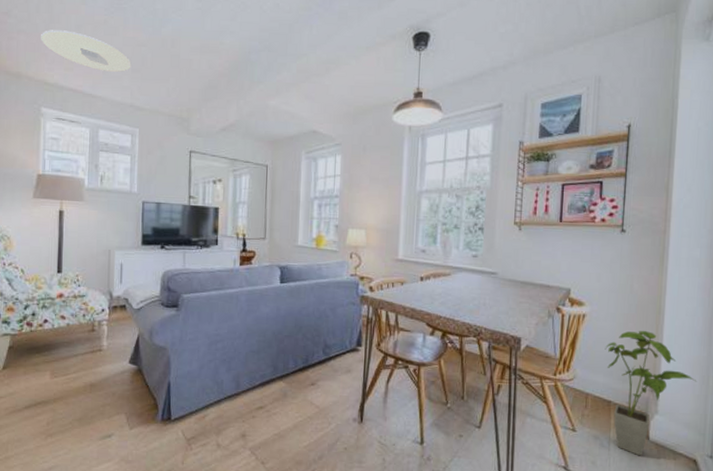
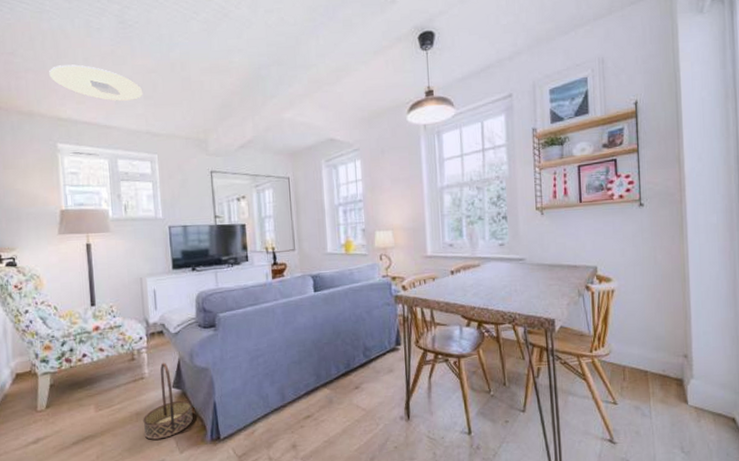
basket: none [96,336,146,413] -> present [143,362,193,440]
house plant: present [605,331,697,456] -> none [636,299,728,421]

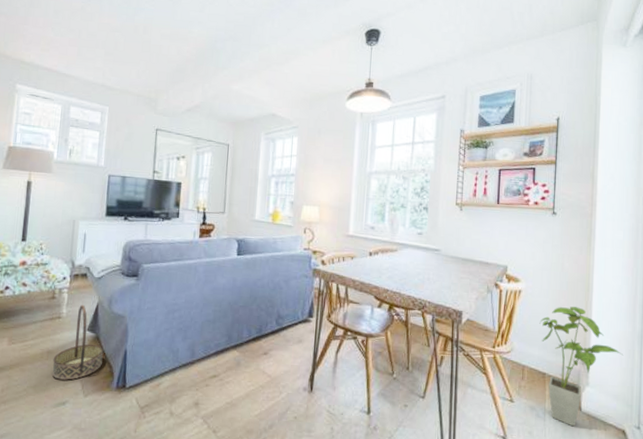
ceiling light: present [49,64,143,102] -> none [20,13,105,55]
house plant: none [636,299,728,421] -> present [539,307,624,427]

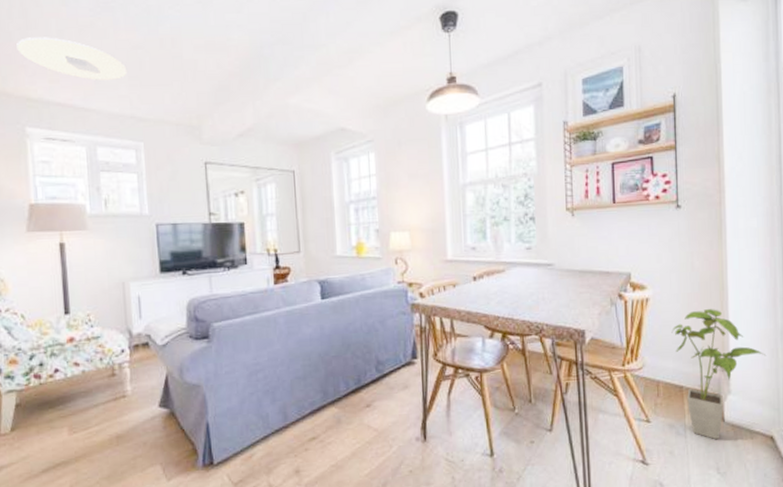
ceiling light: none [20,13,105,55] -> present [17,37,128,81]
basket: present [52,304,103,380] -> none [124,378,182,466]

